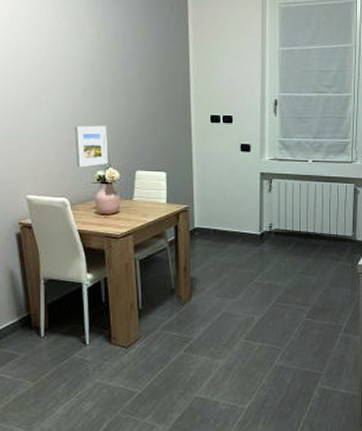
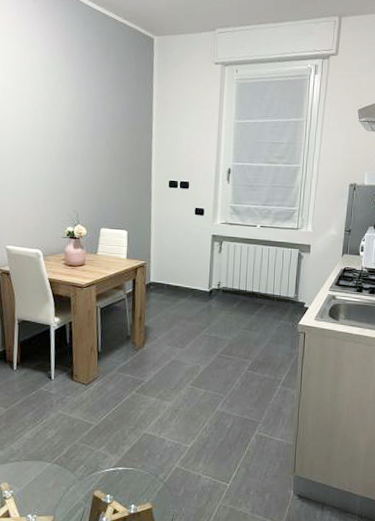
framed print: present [74,125,109,168] -> none [49,186,78,224]

